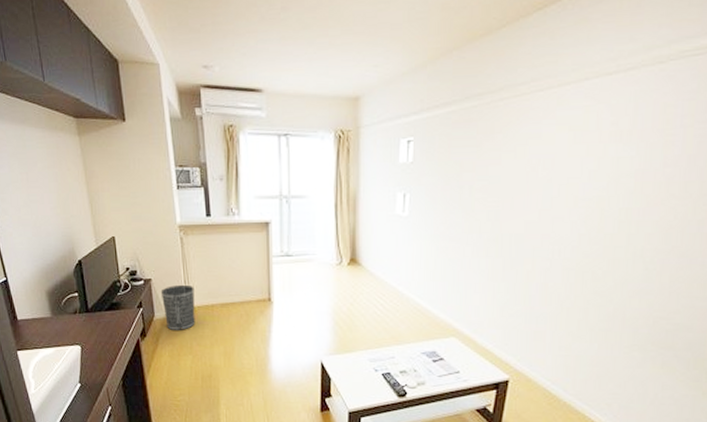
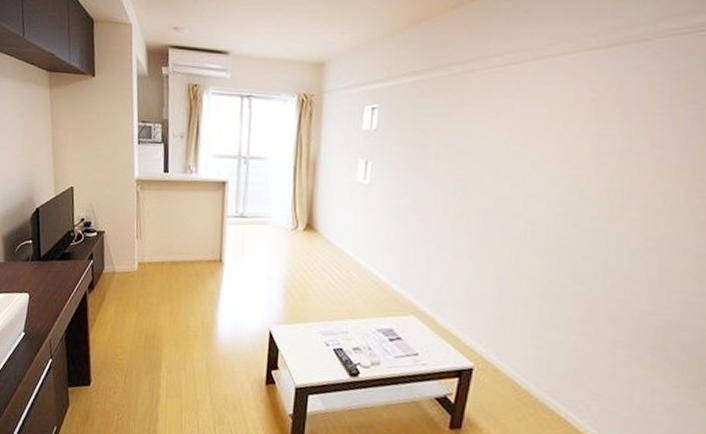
wastebasket: present [160,284,195,330] -> none [112,239,146,286]

